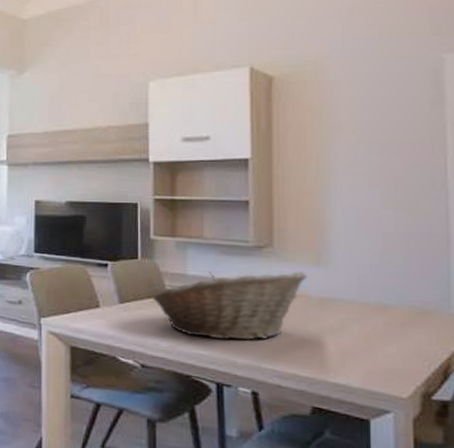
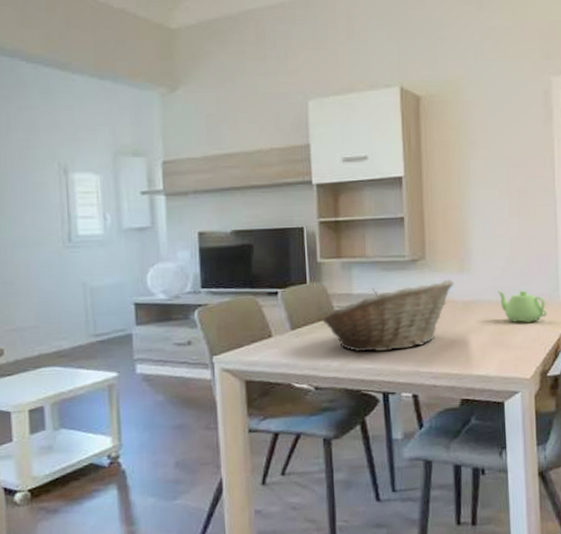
teapot: none [364,290,434,333] -> present [497,290,548,323]

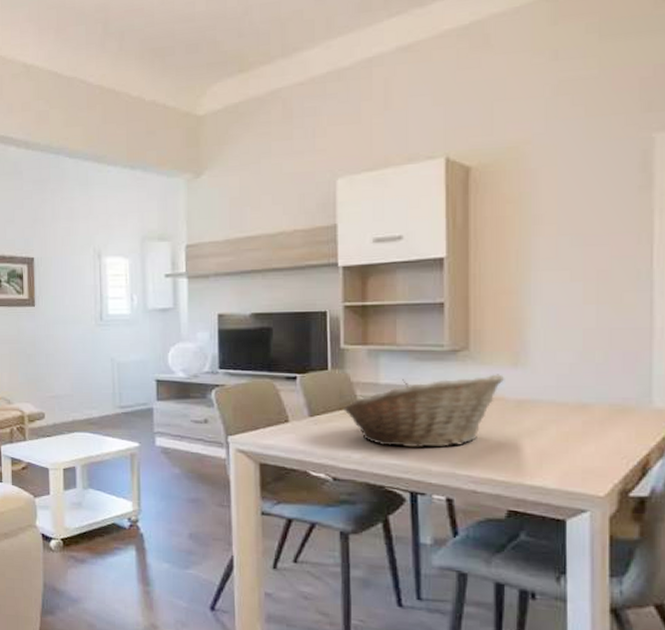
teapot: present [497,290,548,323] -> none [563,390,634,430]

